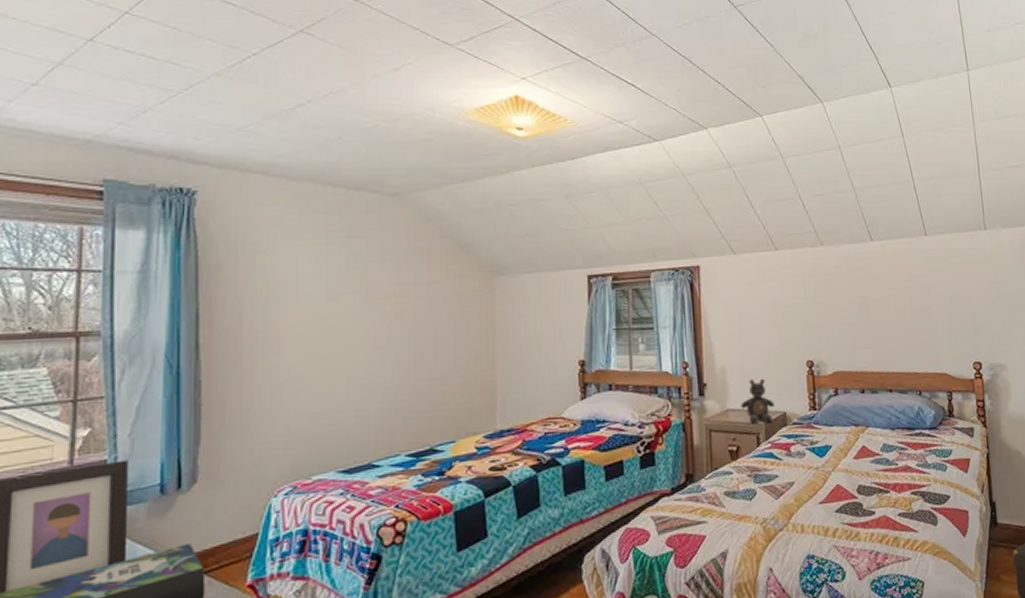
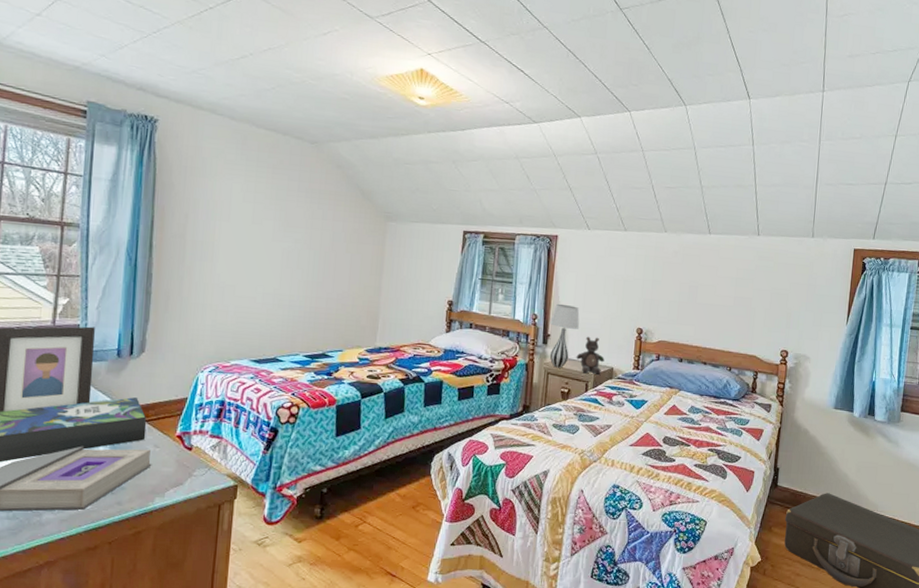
table lamp: none [704,345,740,423] -> present [549,303,580,368]

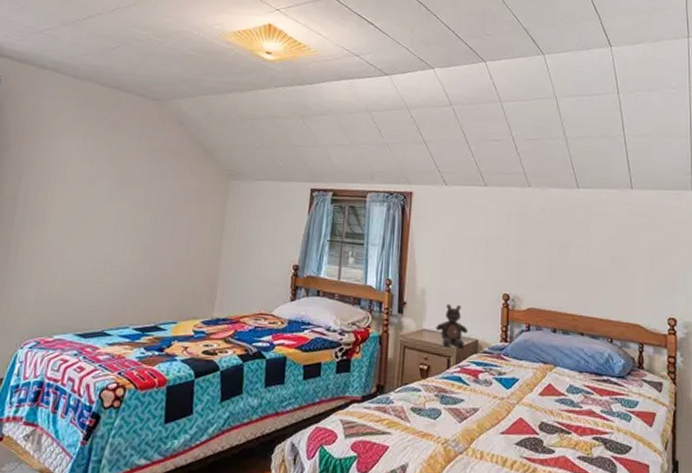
table lamp: present [549,303,580,368] -> none [405,267,439,341]

